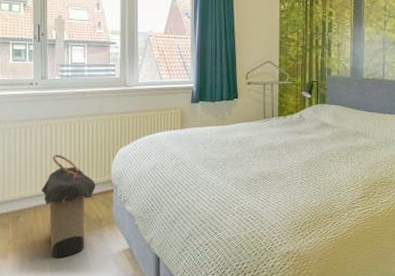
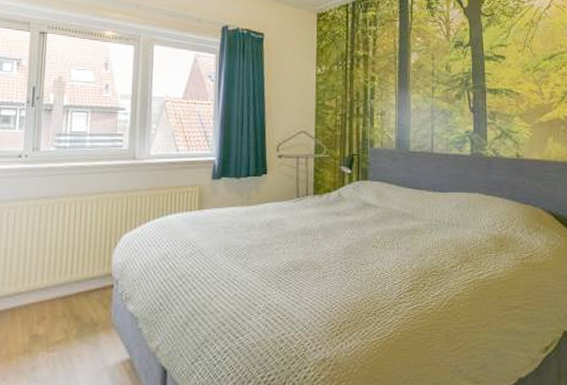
laundry hamper: present [41,154,95,258] -> none [23,242,91,373]

